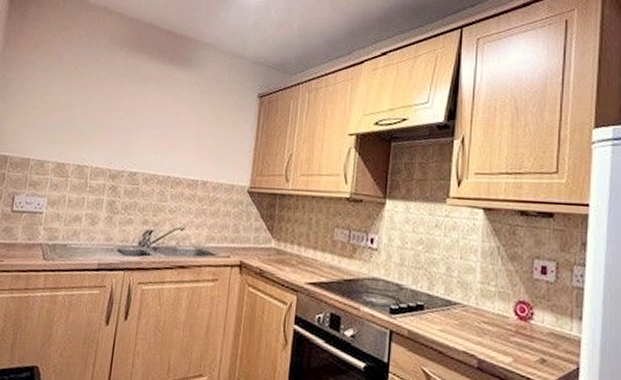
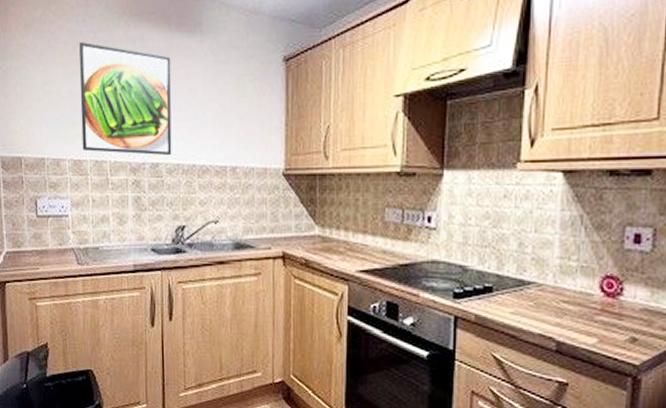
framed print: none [67,64,161,167] -> present [79,42,172,156]

